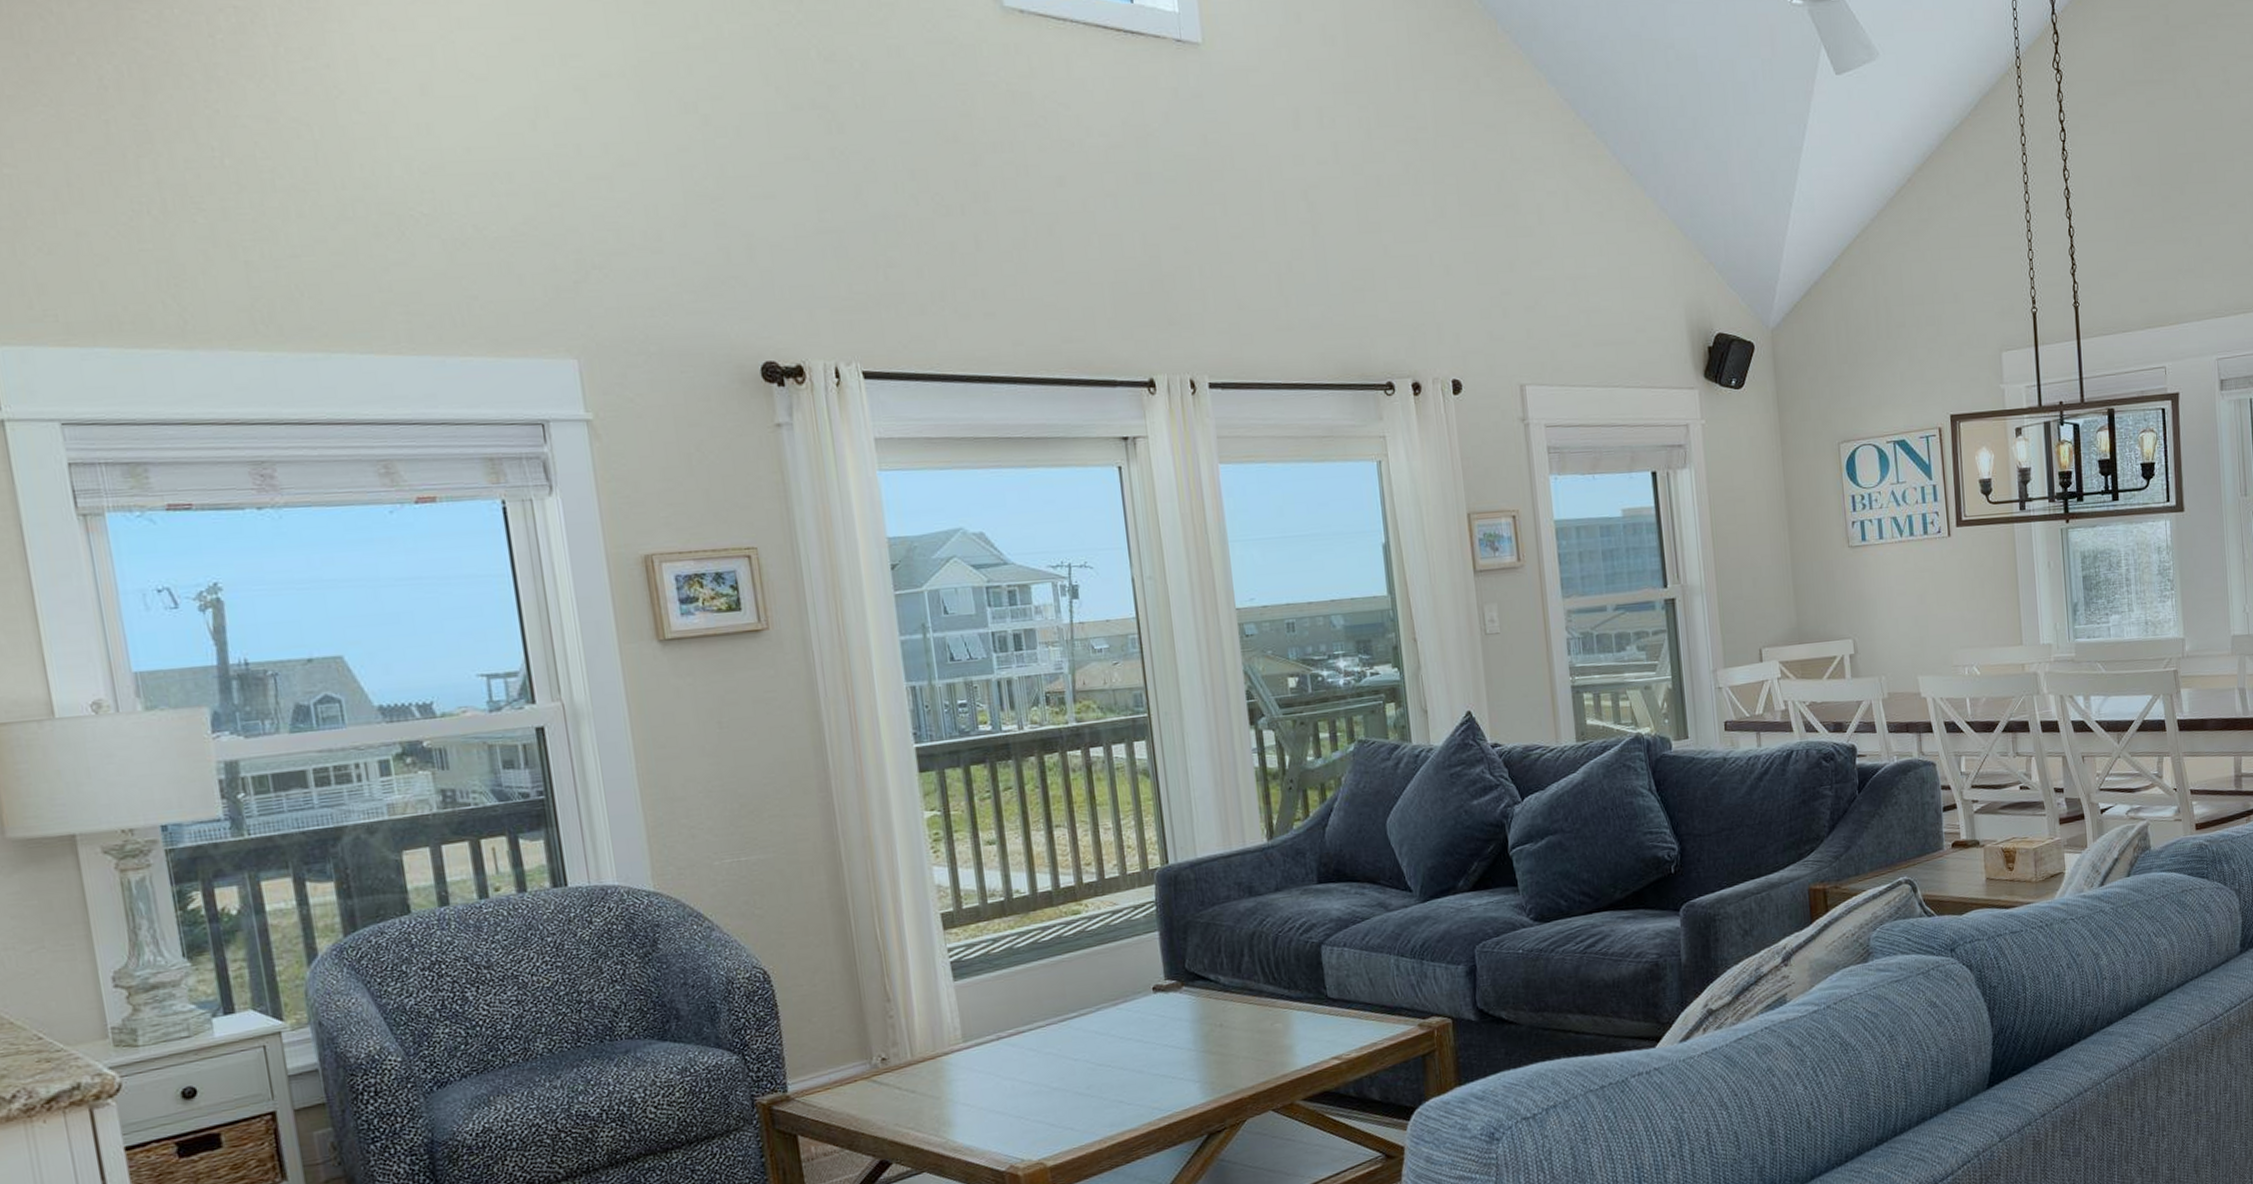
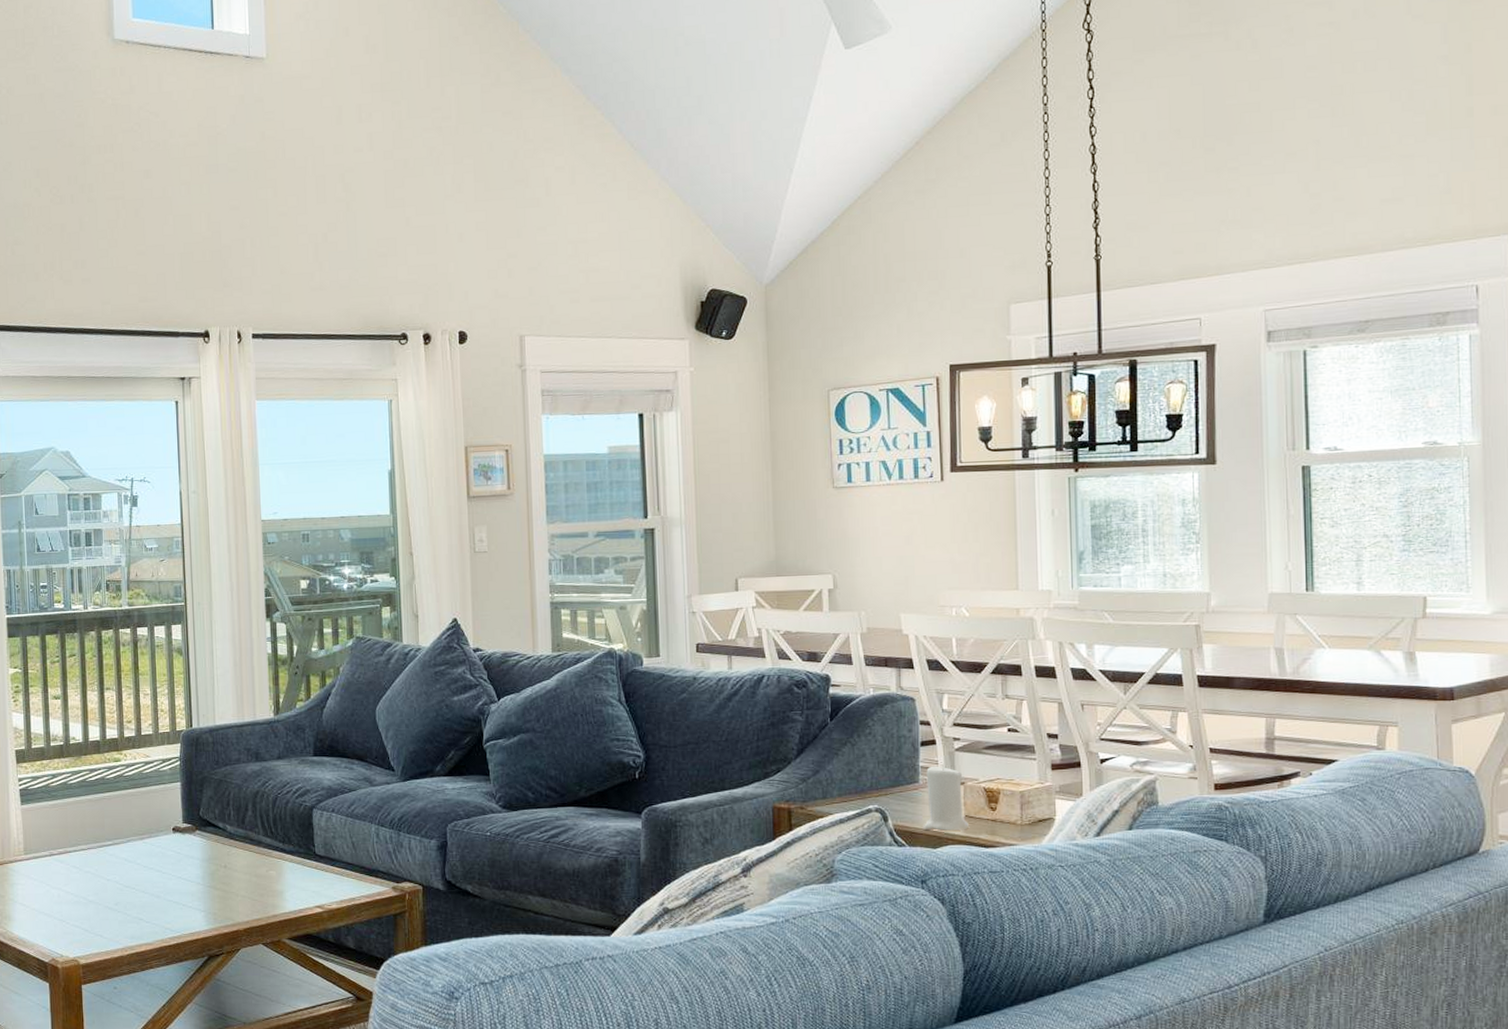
candle: none [1949,828,1991,897] -> present [923,764,970,832]

